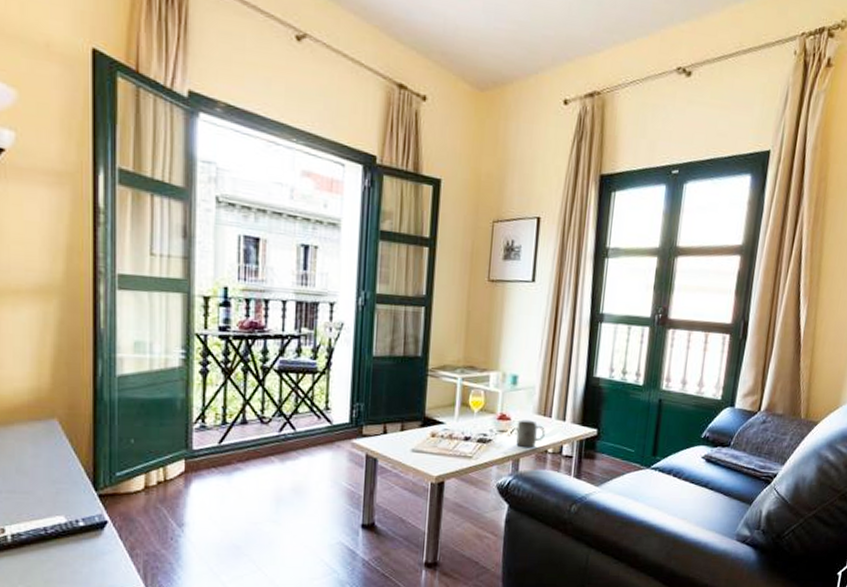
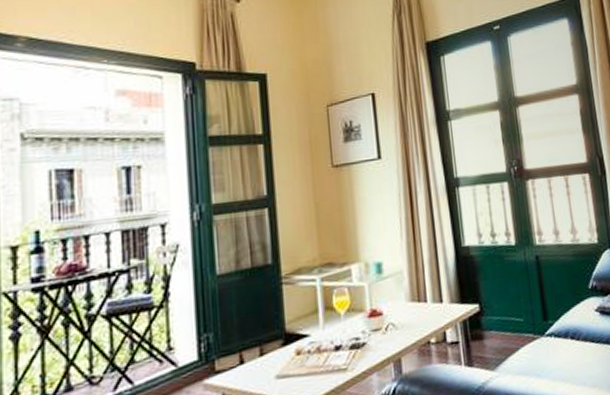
mug: present [515,420,545,447] -> none [390,310,424,344]

